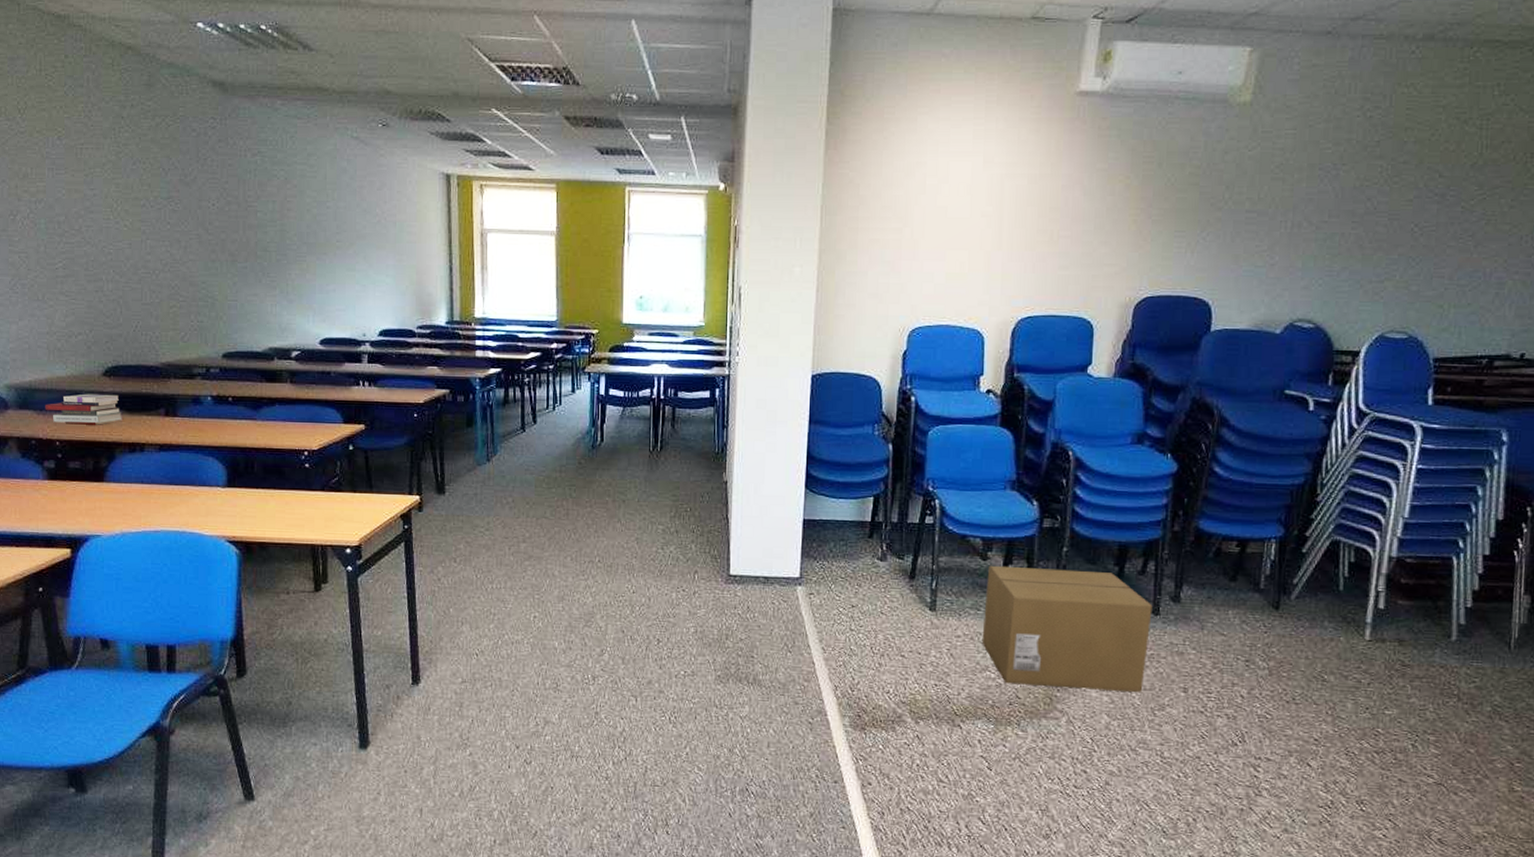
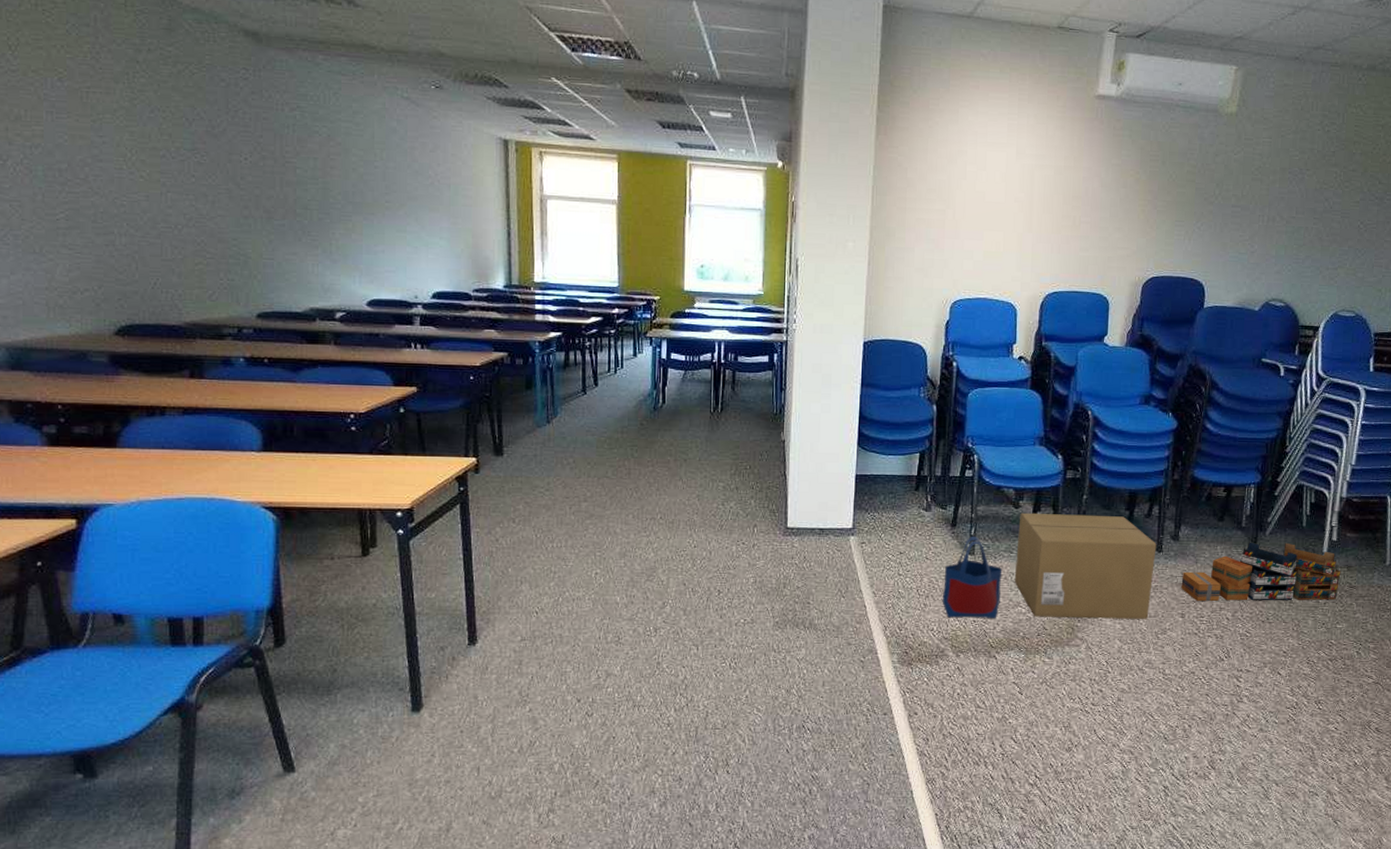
books: present [45,393,122,425] -> none [43,354,139,388]
tote bag: none [899,591,968,683] -> present [942,537,1003,618]
cardboard boxes: none [1183,607,1390,680] -> present [1181,542,1341,602]

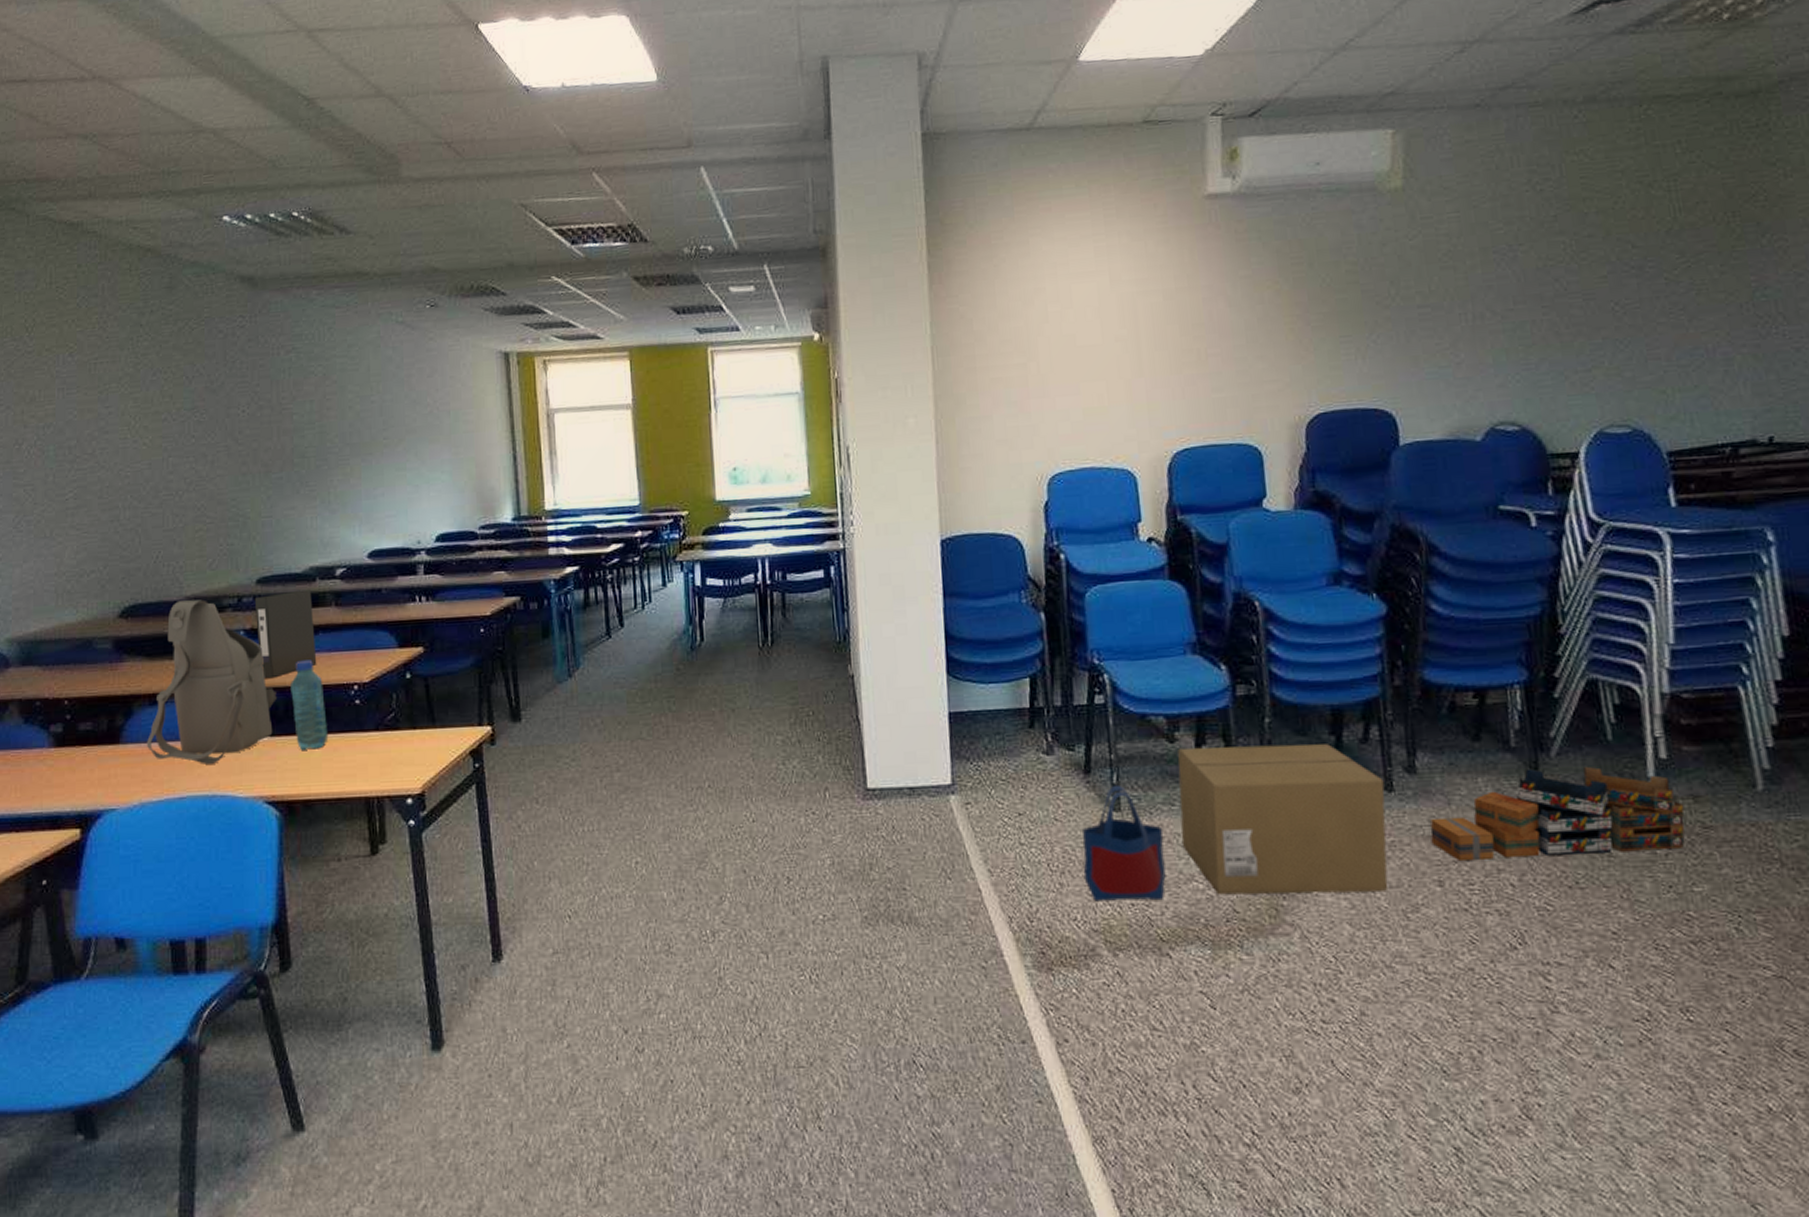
shoulder bag: none [145,326,275,472] -> present [147,599,277,764]
binder: none [254,327,315,402] -> present [254,589,317,679]
water bottle: none [289,389,325,466] -> present [291,660,329,750]

